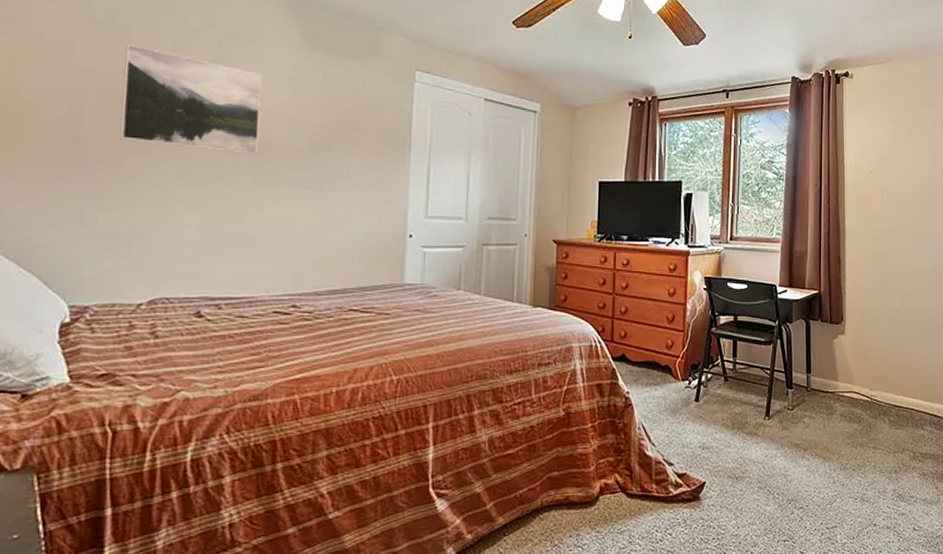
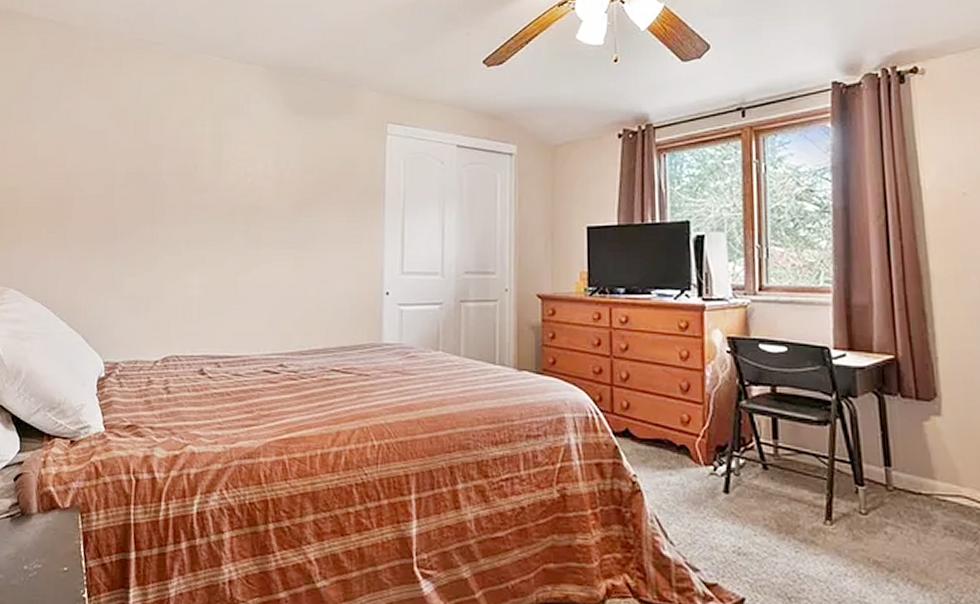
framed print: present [120,44,262,155] -> none [140,126,251,218]

